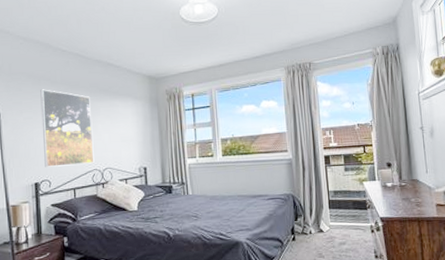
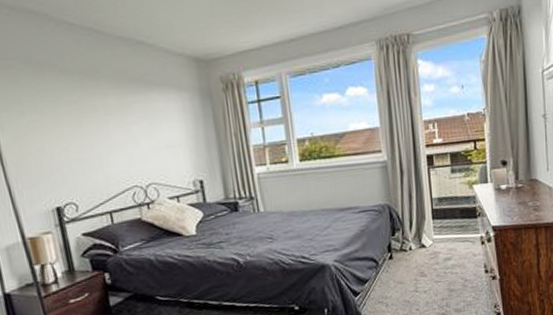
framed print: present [40,89,94,167] -> none [45,80,133,187]

